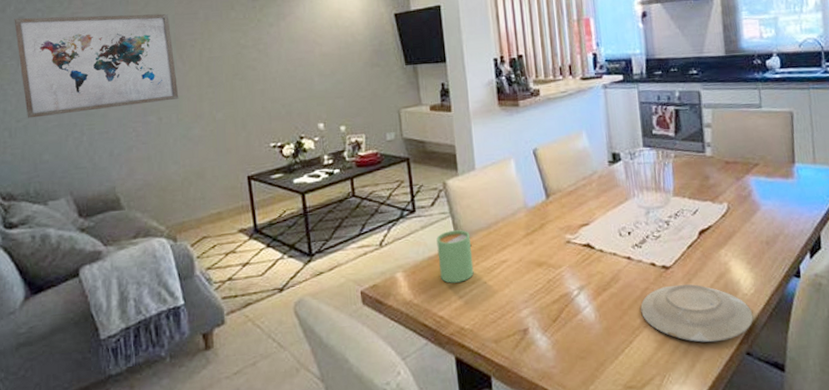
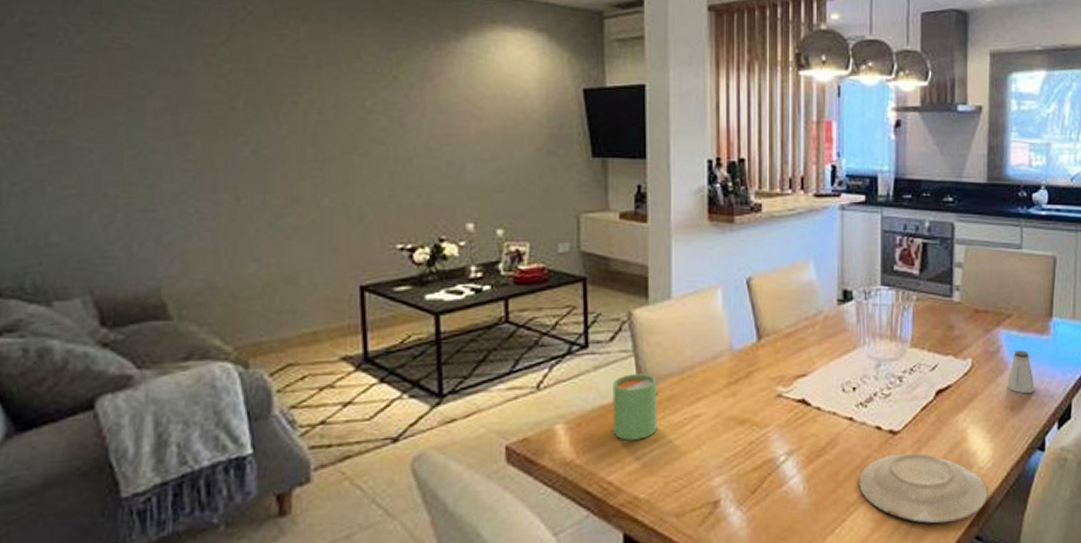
wall art: present [14,13,179,118] -> none [17,35,269,181]
saltshaker: none [760,193,786,230] -> present [1006,350,1035,394]

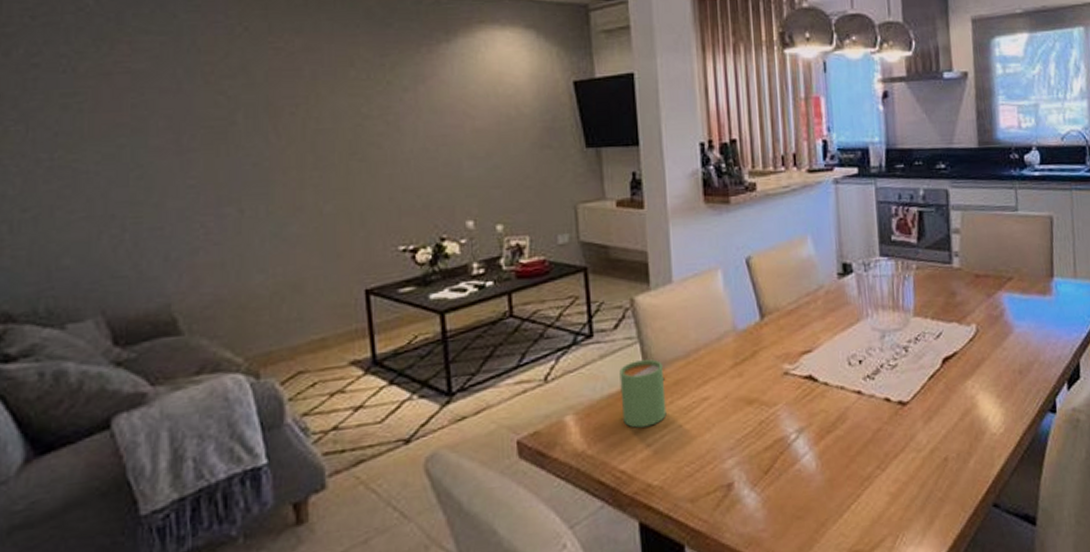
plate: present [859,453,988,524] -> none [871,422,1002,494]
saltshaker: present [1006,350,1035,394] -> none [1012,312,1042,357]

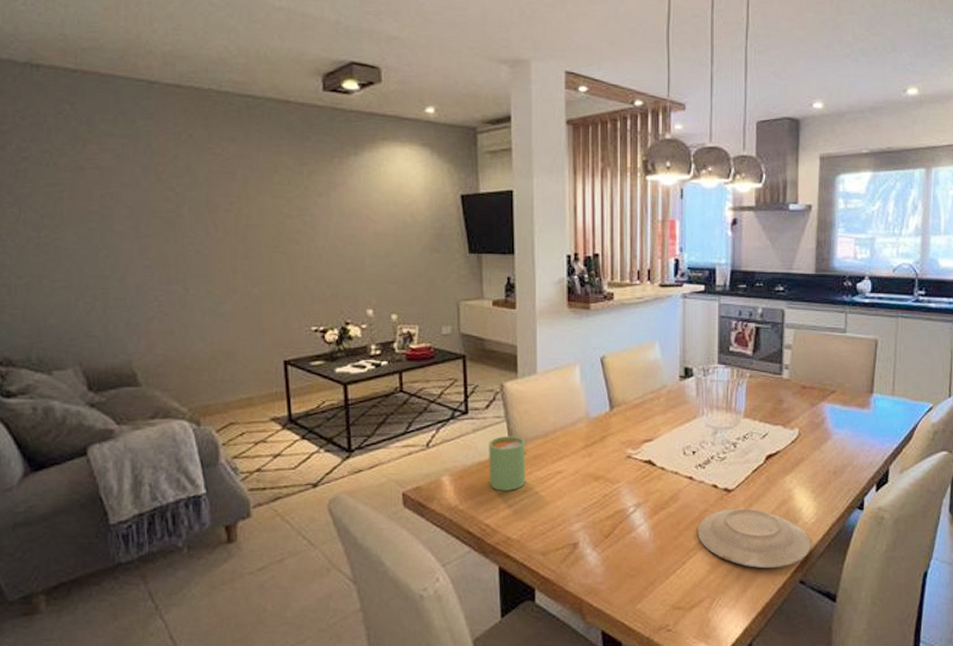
plate: none [871,422,1002,494] -> present [697,508,811,569]

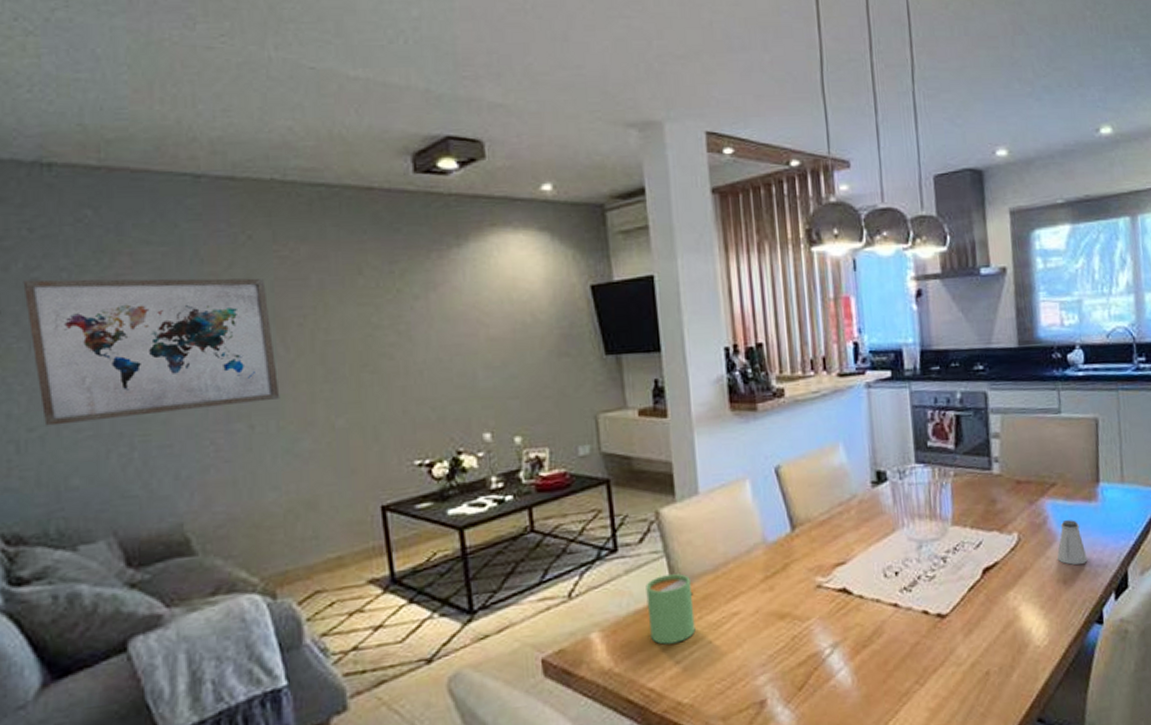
wall art: none [16,158,209,276] -> present [23,278,280,426]
plate: present [697,508,811,569] -> none [909,635,1047,709]
saltshaker: none [830,422,856,460] -> present [1056,520,1088,566]

